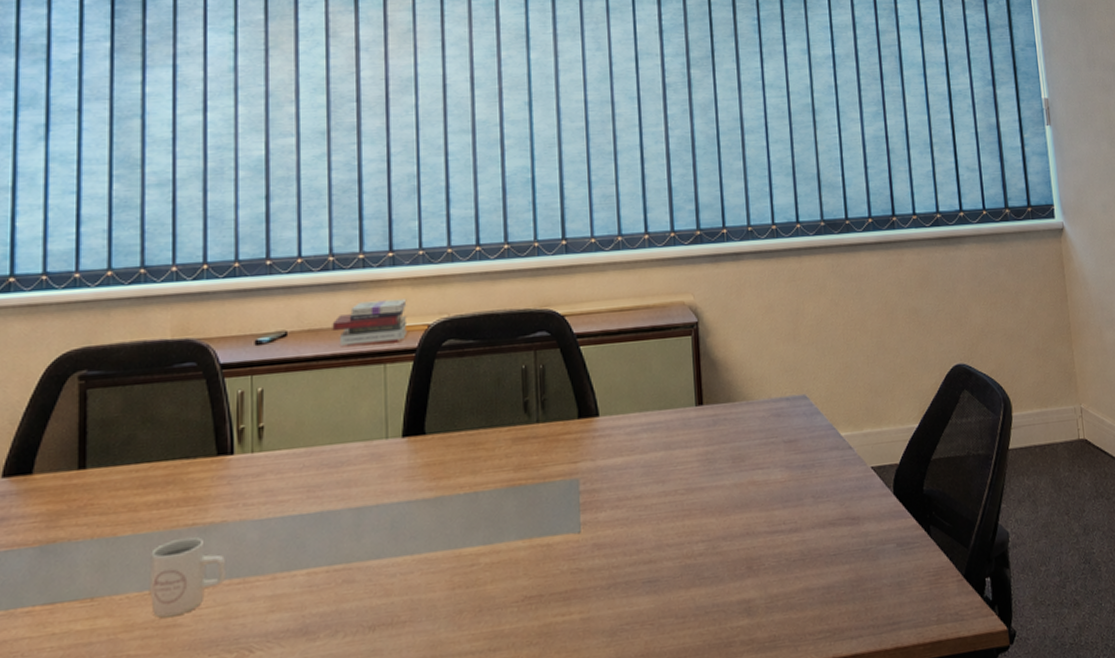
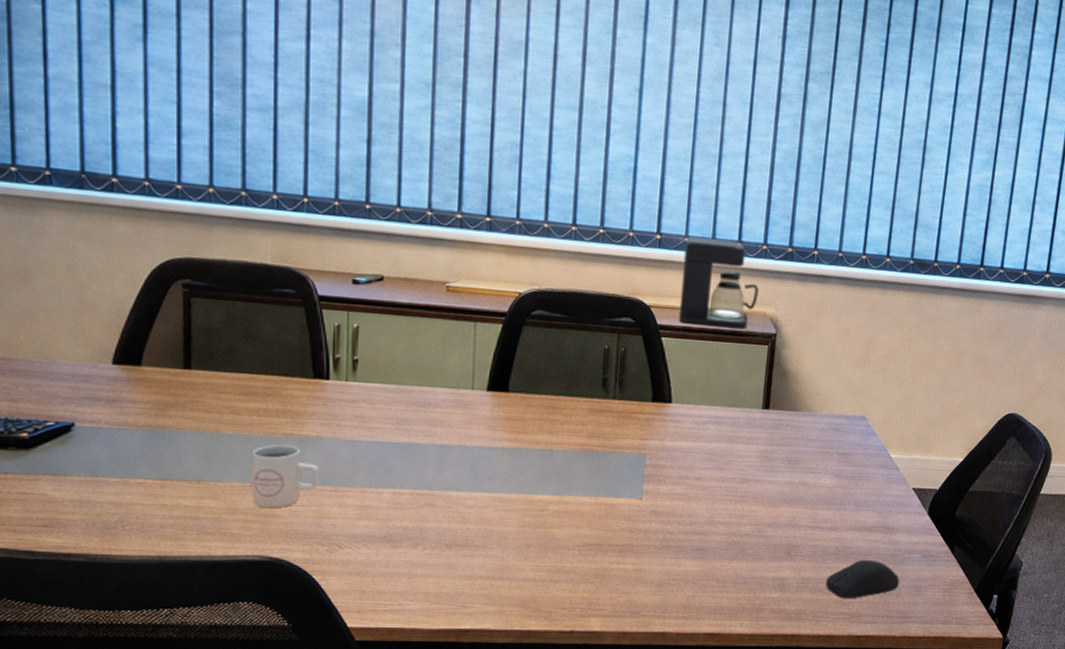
books: present [332,298,409,347] -> none [427,260,501,304]
coffee maker: none [592,233,673,328] -> present [678,237,759,329]
computer mouse: none [797,559,878,614] -> present [826,559,899,599]

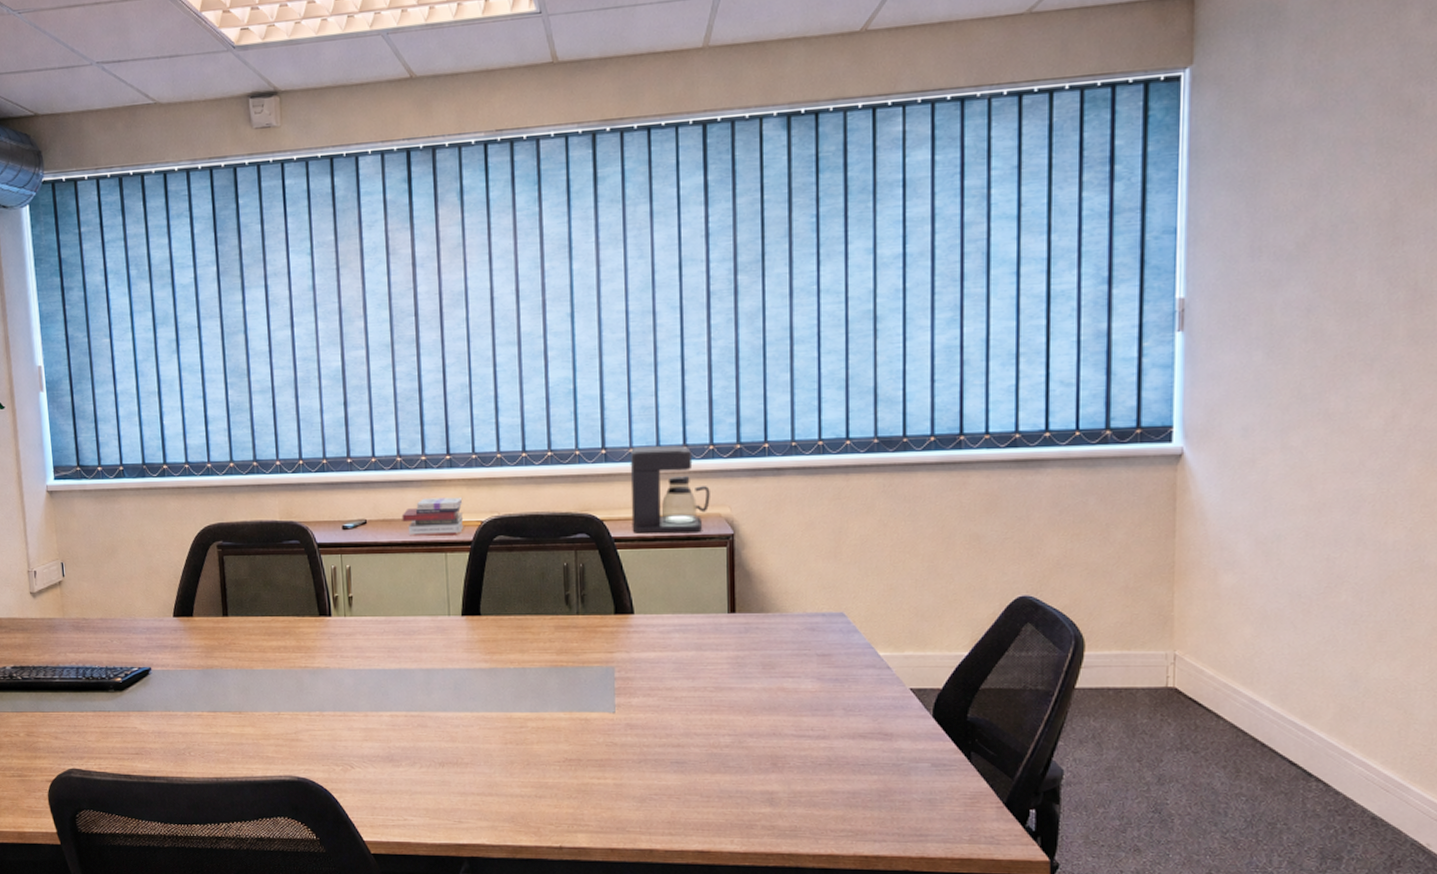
mug: present [250,444,321,509] -> none [277,676,332,733]
books: none [427,260,501,304] -> present [401,497,466,536]
computer mouse: present [826,559,899,599] -> none [821,770,907,815]

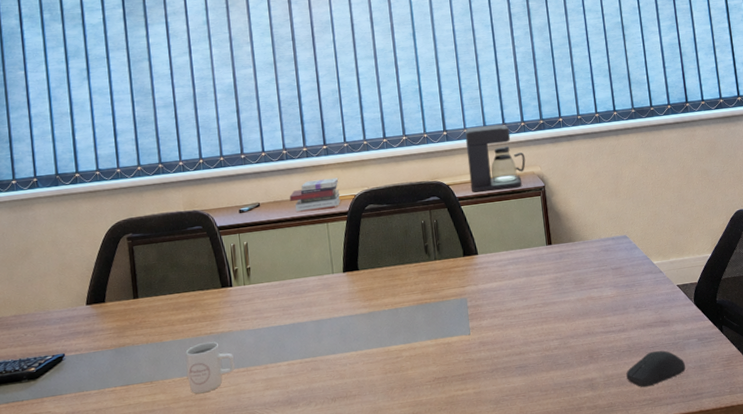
mug: none [277,676,332,733] -> present [185,341,236,394]
computer mouse: none [821,770,907,815] -> present [626,350,686,388]

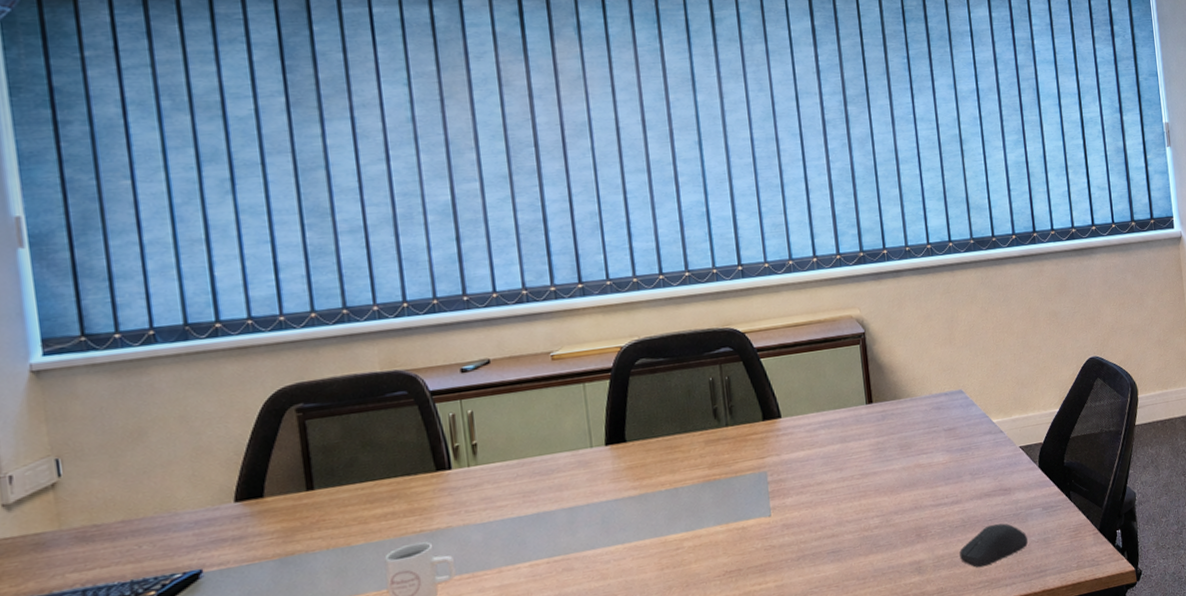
books: present [289,177,342,212] -> none [531,325,604,370]
coffee maker: present [465,124,526,193] -> none [766,257,842,342]

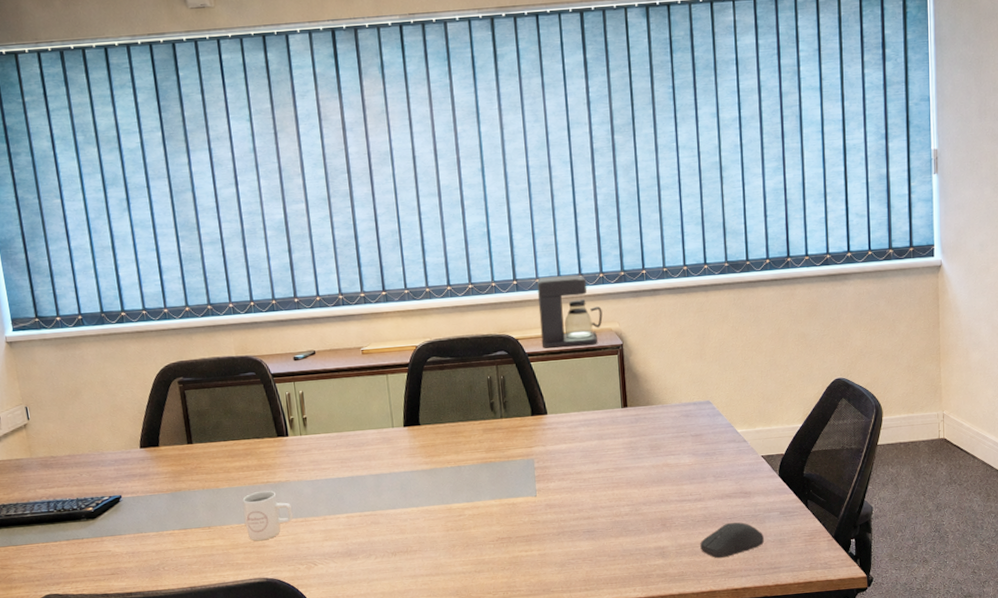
coffee maker: none [766,257,842,342] -> present [537,274,603,348]

